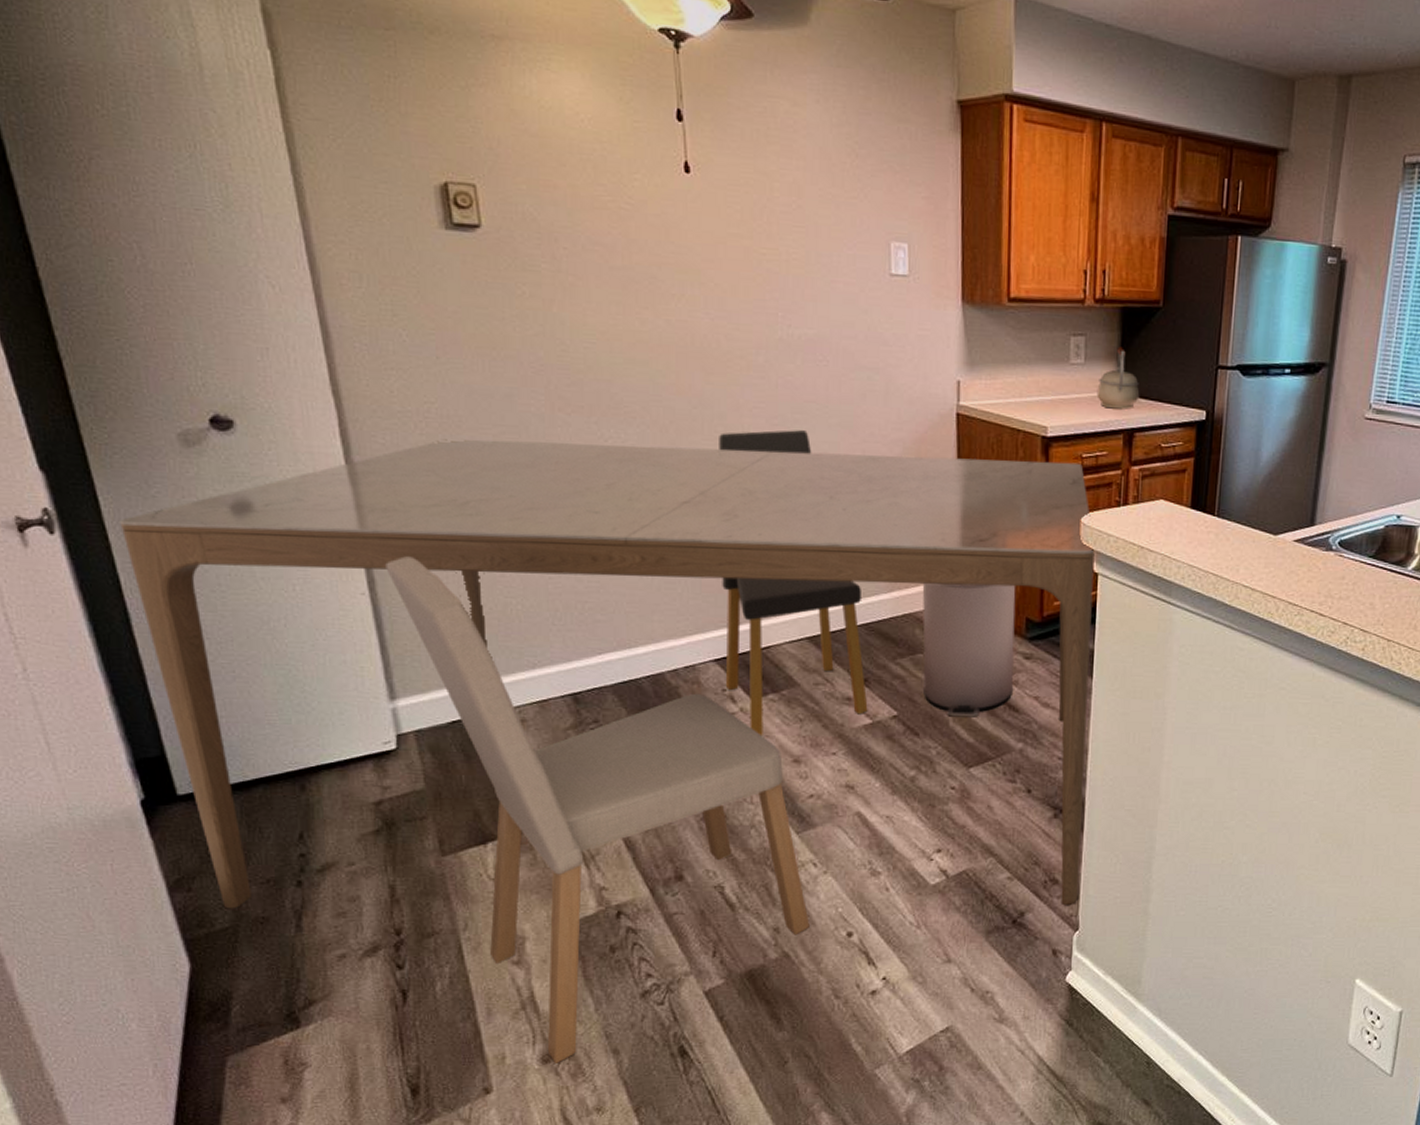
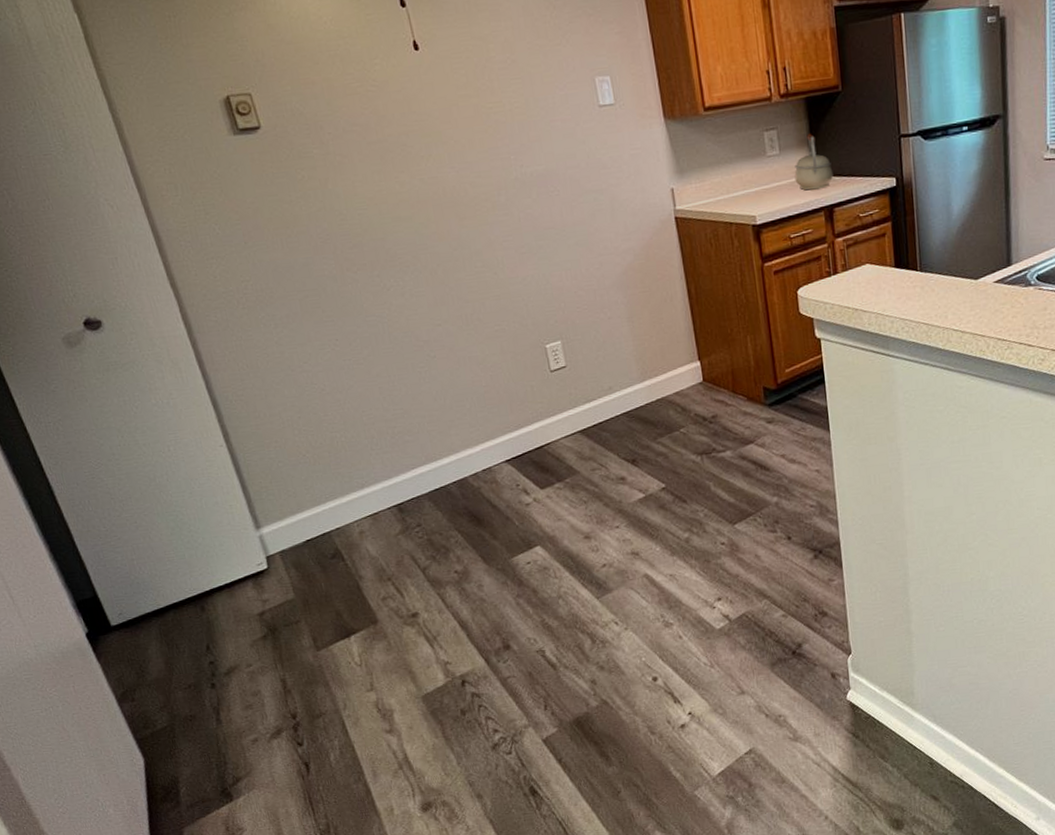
dining table: present [119,439,1095,909] -> none [32,243,847,712]
dining chair: present [385,556,810,1063] -> none [234,410,620,811]
dining chair: present [719,430,868,737] -> none [479,254,640,520]
pedal bin: present [922,582,1016,717] -> none [669,360,762,483]

